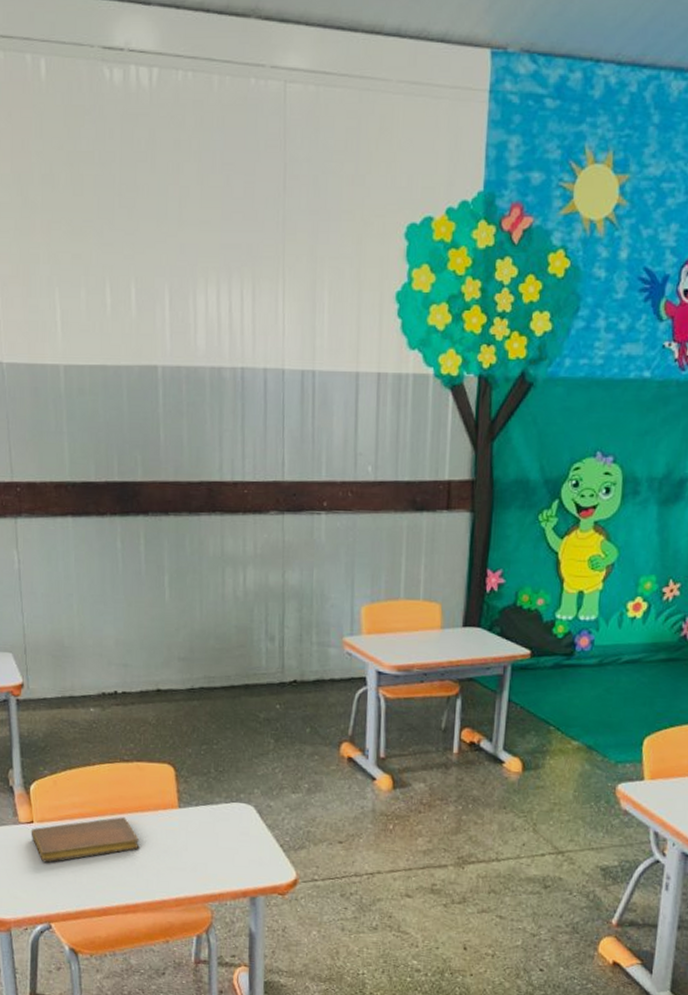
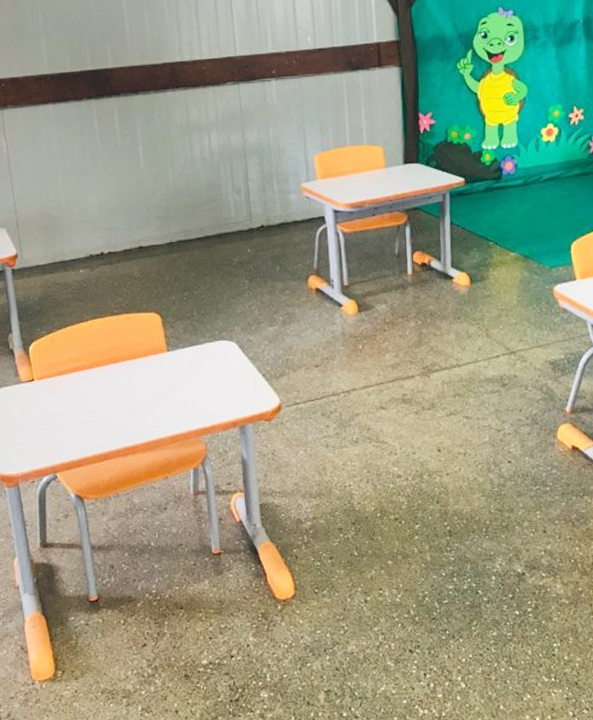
notebook: present [31,817,140,863] -> none [32,366,134,417]

